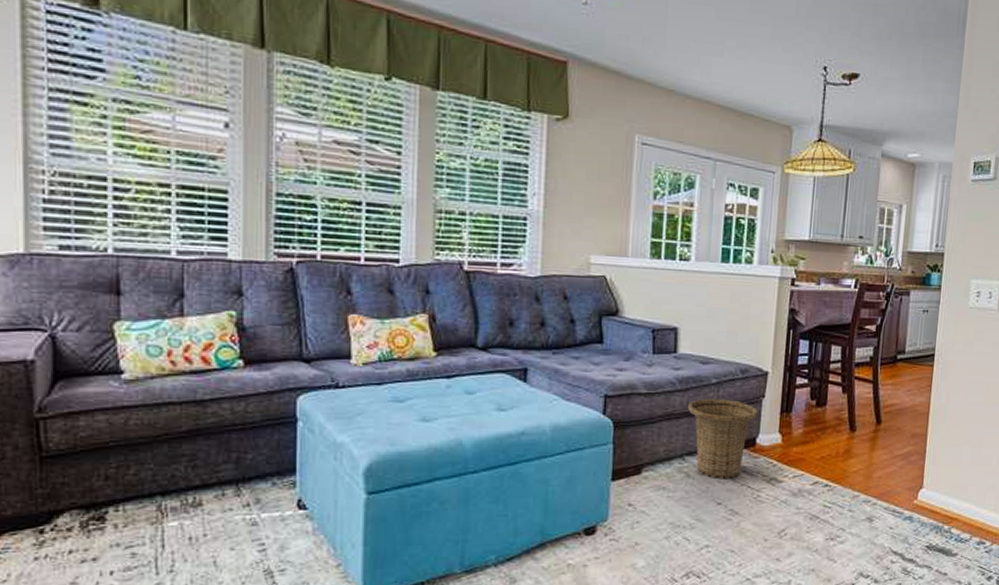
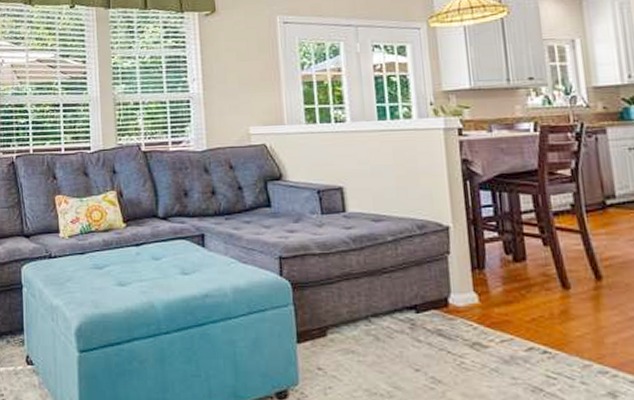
basket: present [688,398,758,480] -> none [366,256,445,344]

